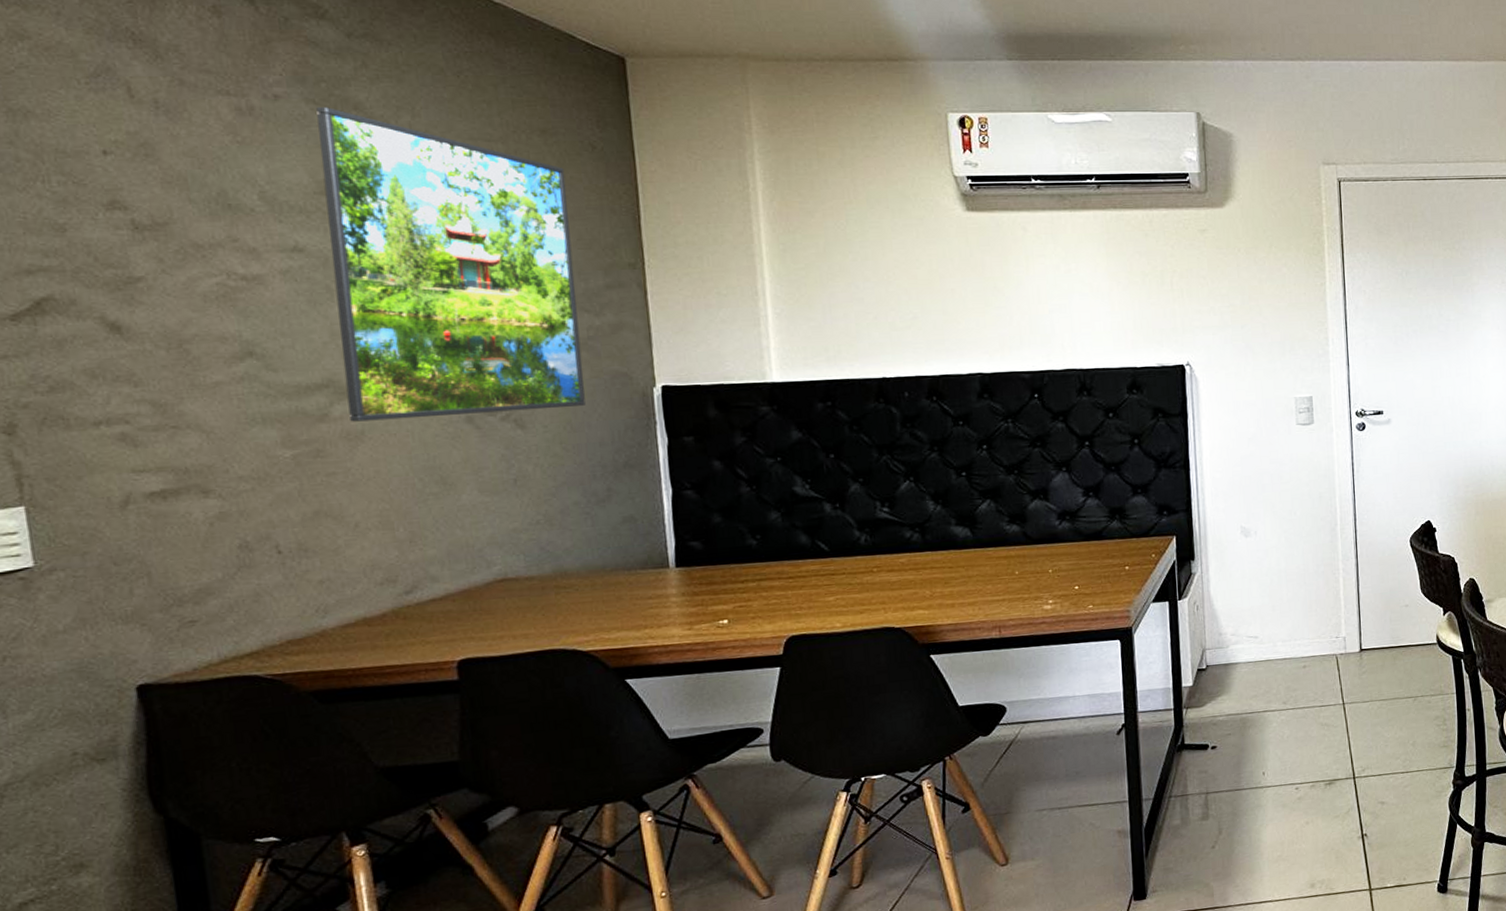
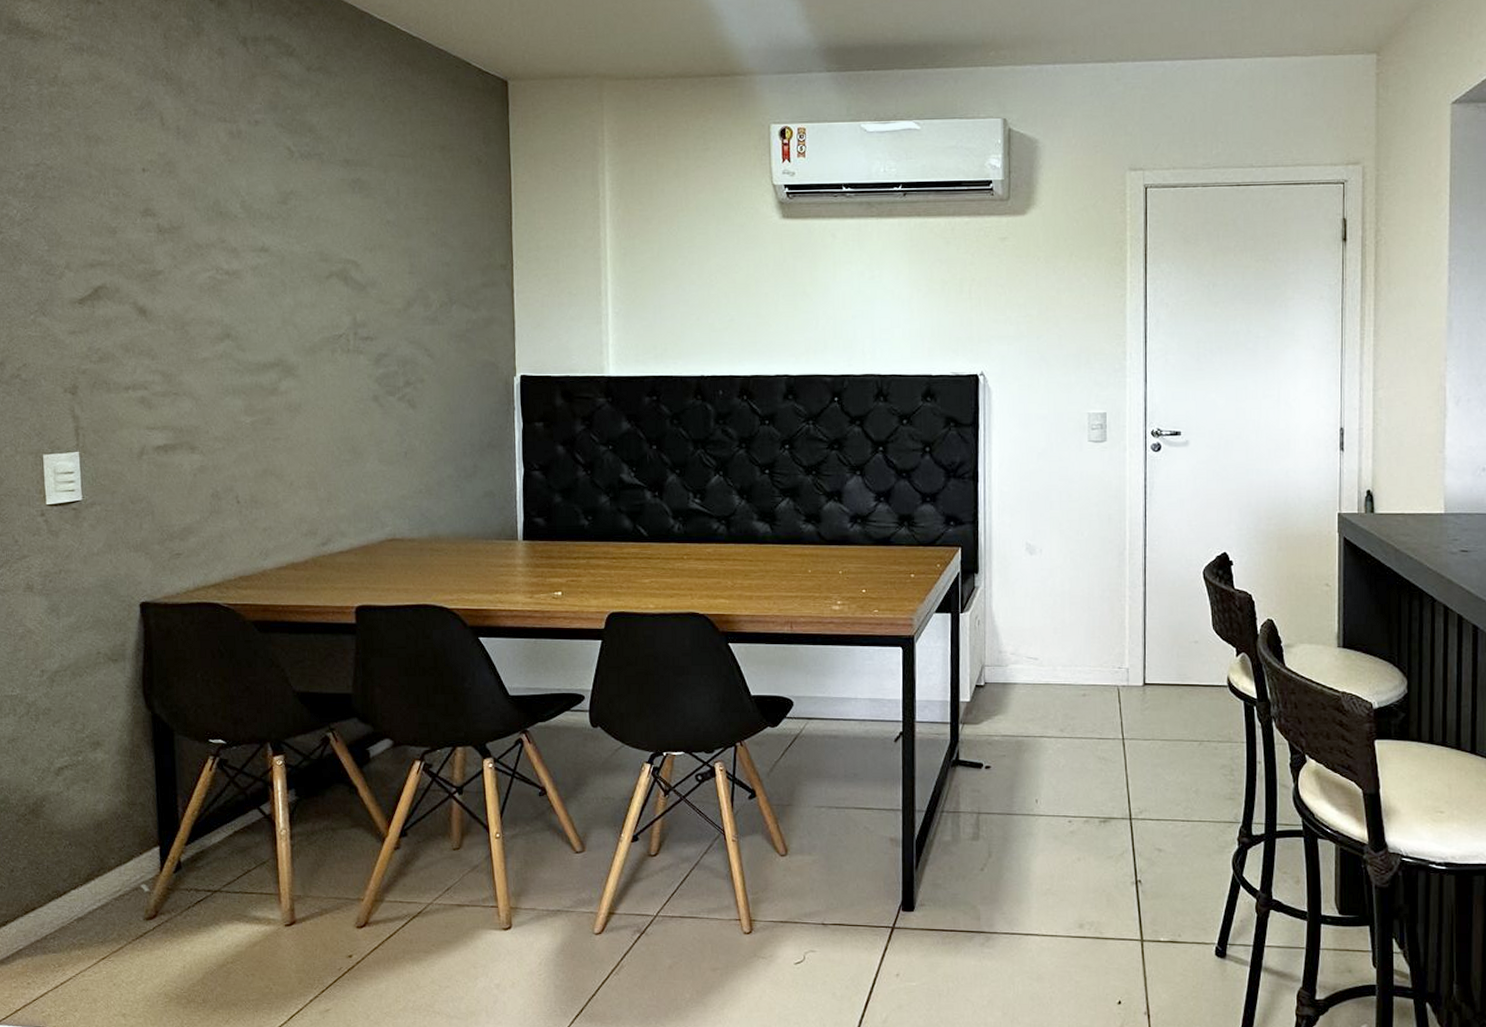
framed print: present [316,107,586,422] -> none [283,130,462,396]

